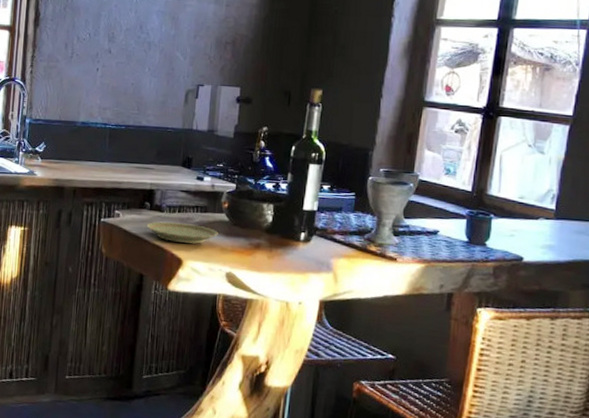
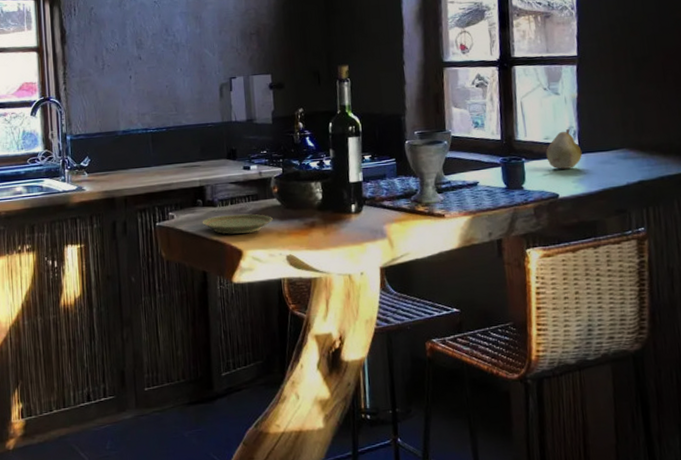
fruit: none [517,192,558,233] -> present [545,129,583,169]

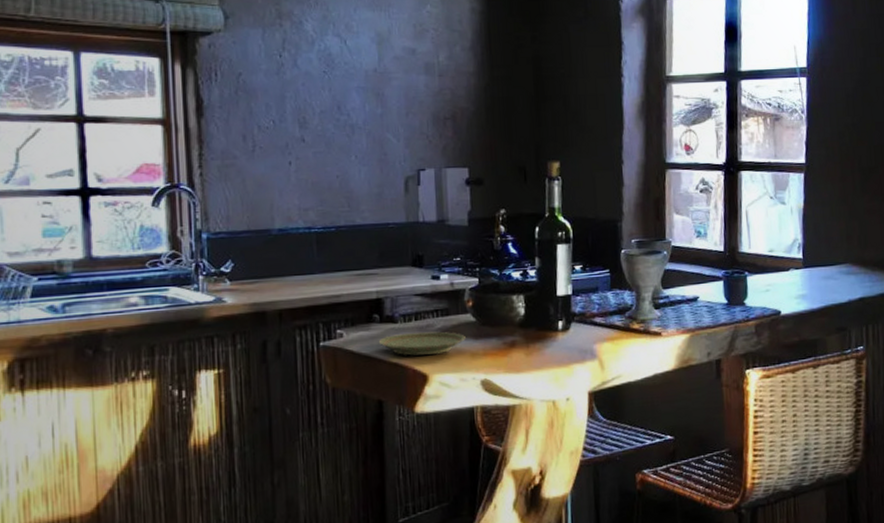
fruit: present [545,129,583,169] -> none [769,242,806,284]

